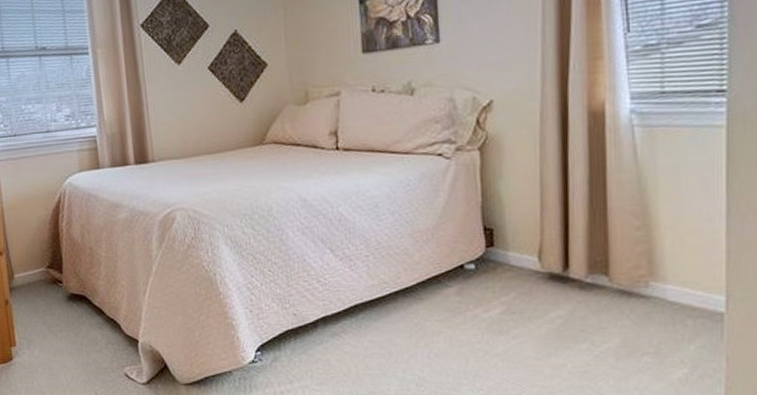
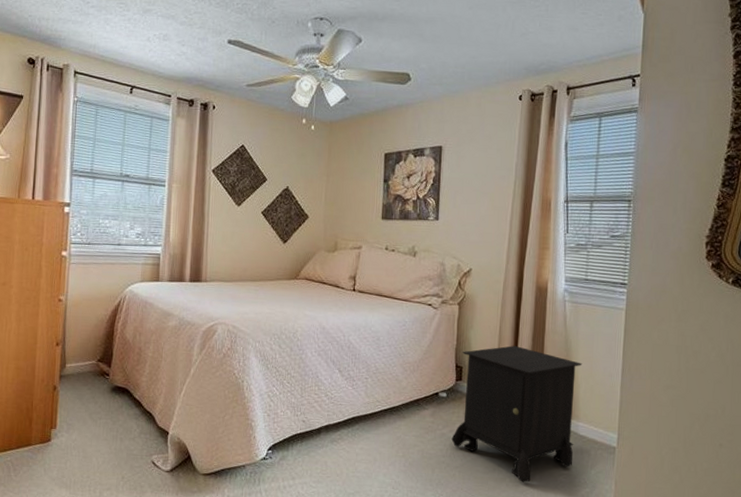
nightstand: none [487,194,666,367] -> present [451,346,583,483]

